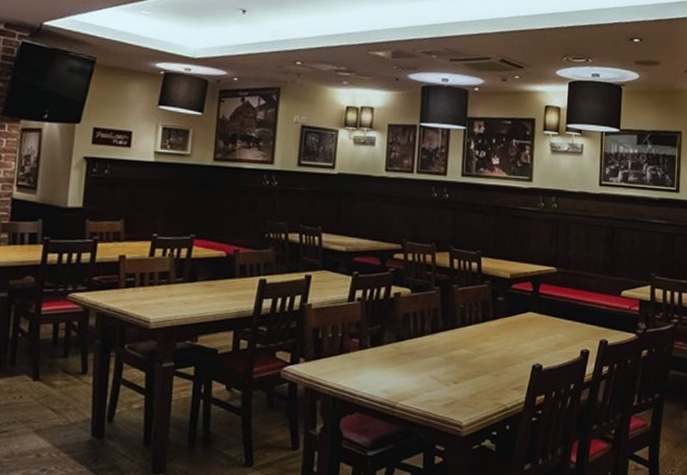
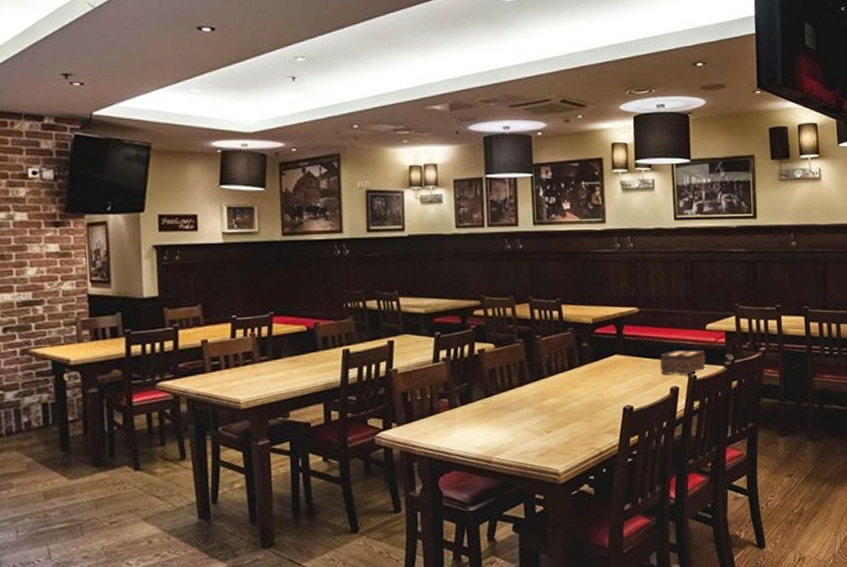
tissue box: none [573,314,618,339] -> present [660,350,706,375]

